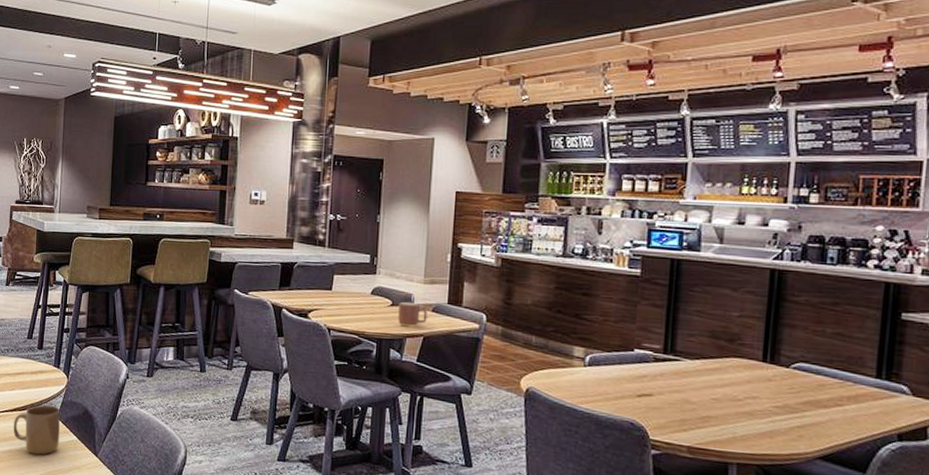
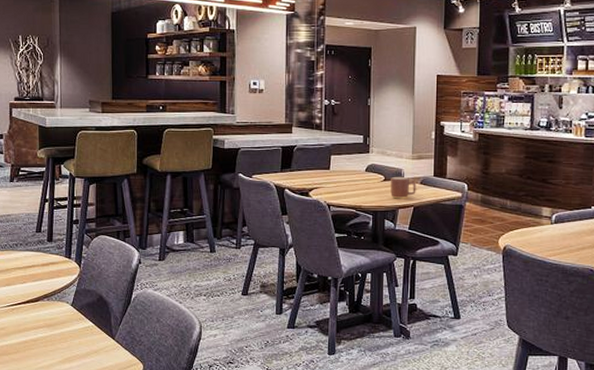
cup: present [13,405,60,455] -> none [27,294,76,343]

